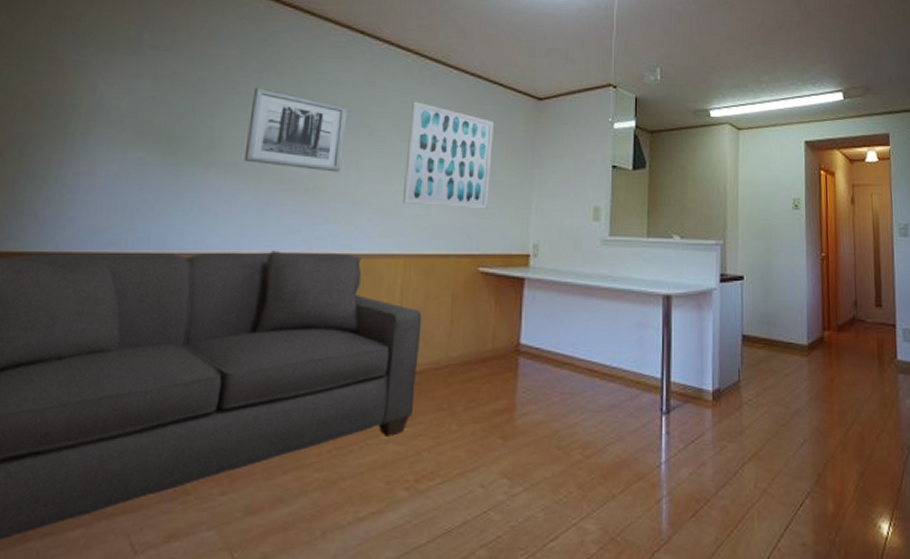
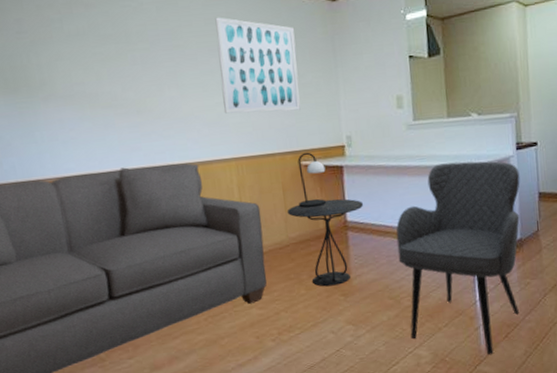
wall art: present [243,88,349,172] -> none [68,22,164,93]
side table: none [452,315,542,424] -> present [286,199,364,287]
table lamp: none [468,257,505,324] -> present [297,152,327,208]
armchair: none [574,288,722,539] -> present [396,161,520,355]

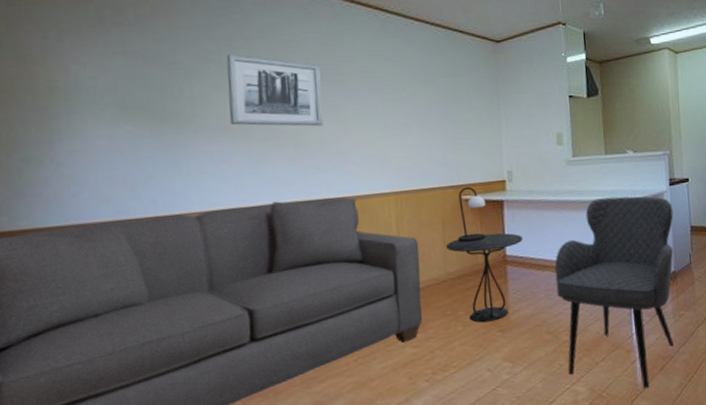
wall art: none [68,22,164,93] -> present [226,54,324,127]
wall art: present [215,17,301,114] -> none [380,54,463,148]

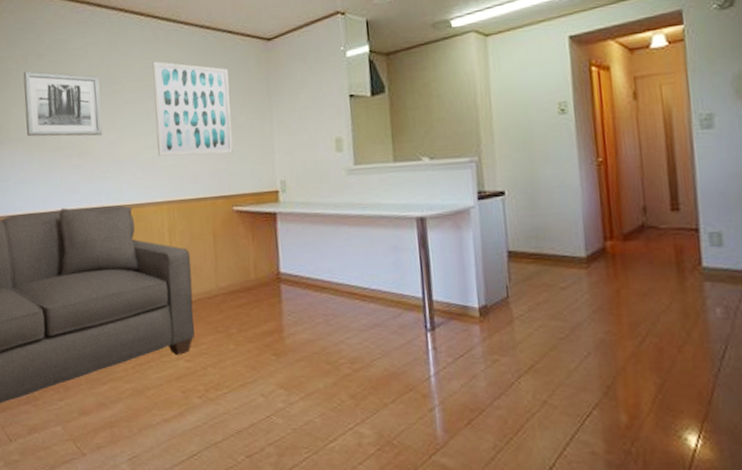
wall art: none [380,54,463,148] -> present [152,61,233,157]
side table: present [445,233,524,323] -> none [216,248,299,344]
table lamp: present [458,186,486,243] -> none [229,197,259,257]
armchair: present [554,196,674,389] -> none [334,211,485,444]

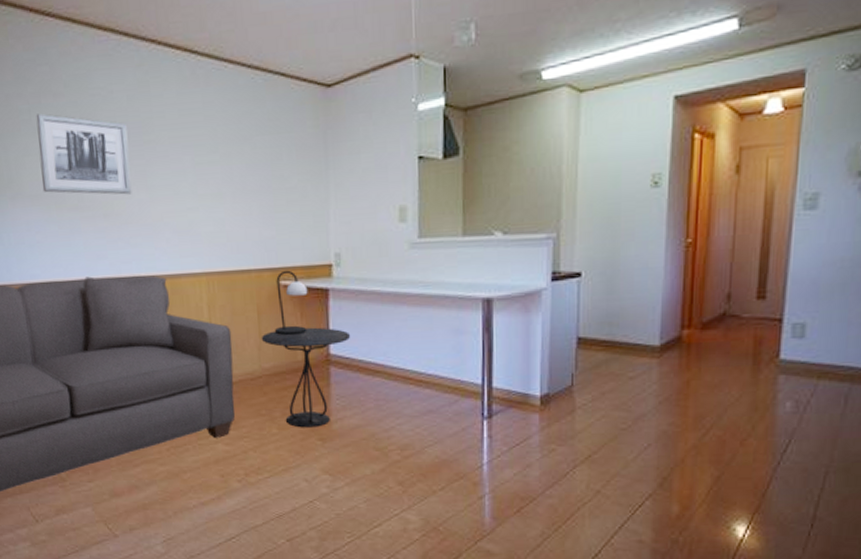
wall art: present [152,61,233,157] -> none [190,107,283,222]
side table: none [216,248,299,344] -> present [261,327,351,428]
table lamp: none [229,197,259,257] -> present [275,270,308,336]

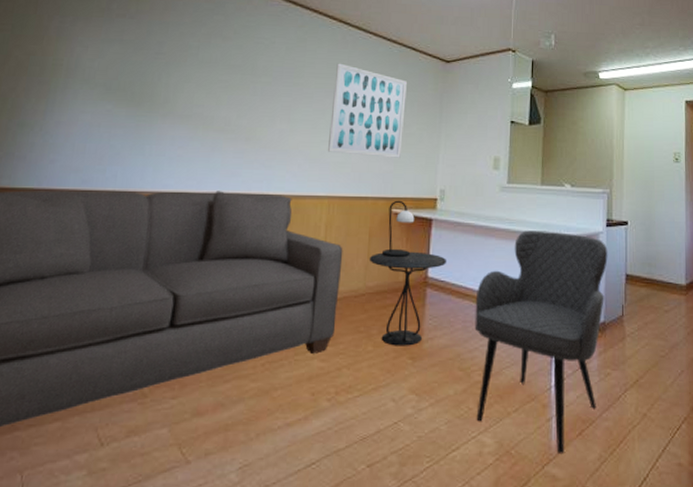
wall art: present [36,113,132,195] -> none [194,51,282,124]
wall art: none [190,107,283,222] -> present [328,63,407,158]
armchair: none [387,292,553,531] -> present [474,230,608,455]

